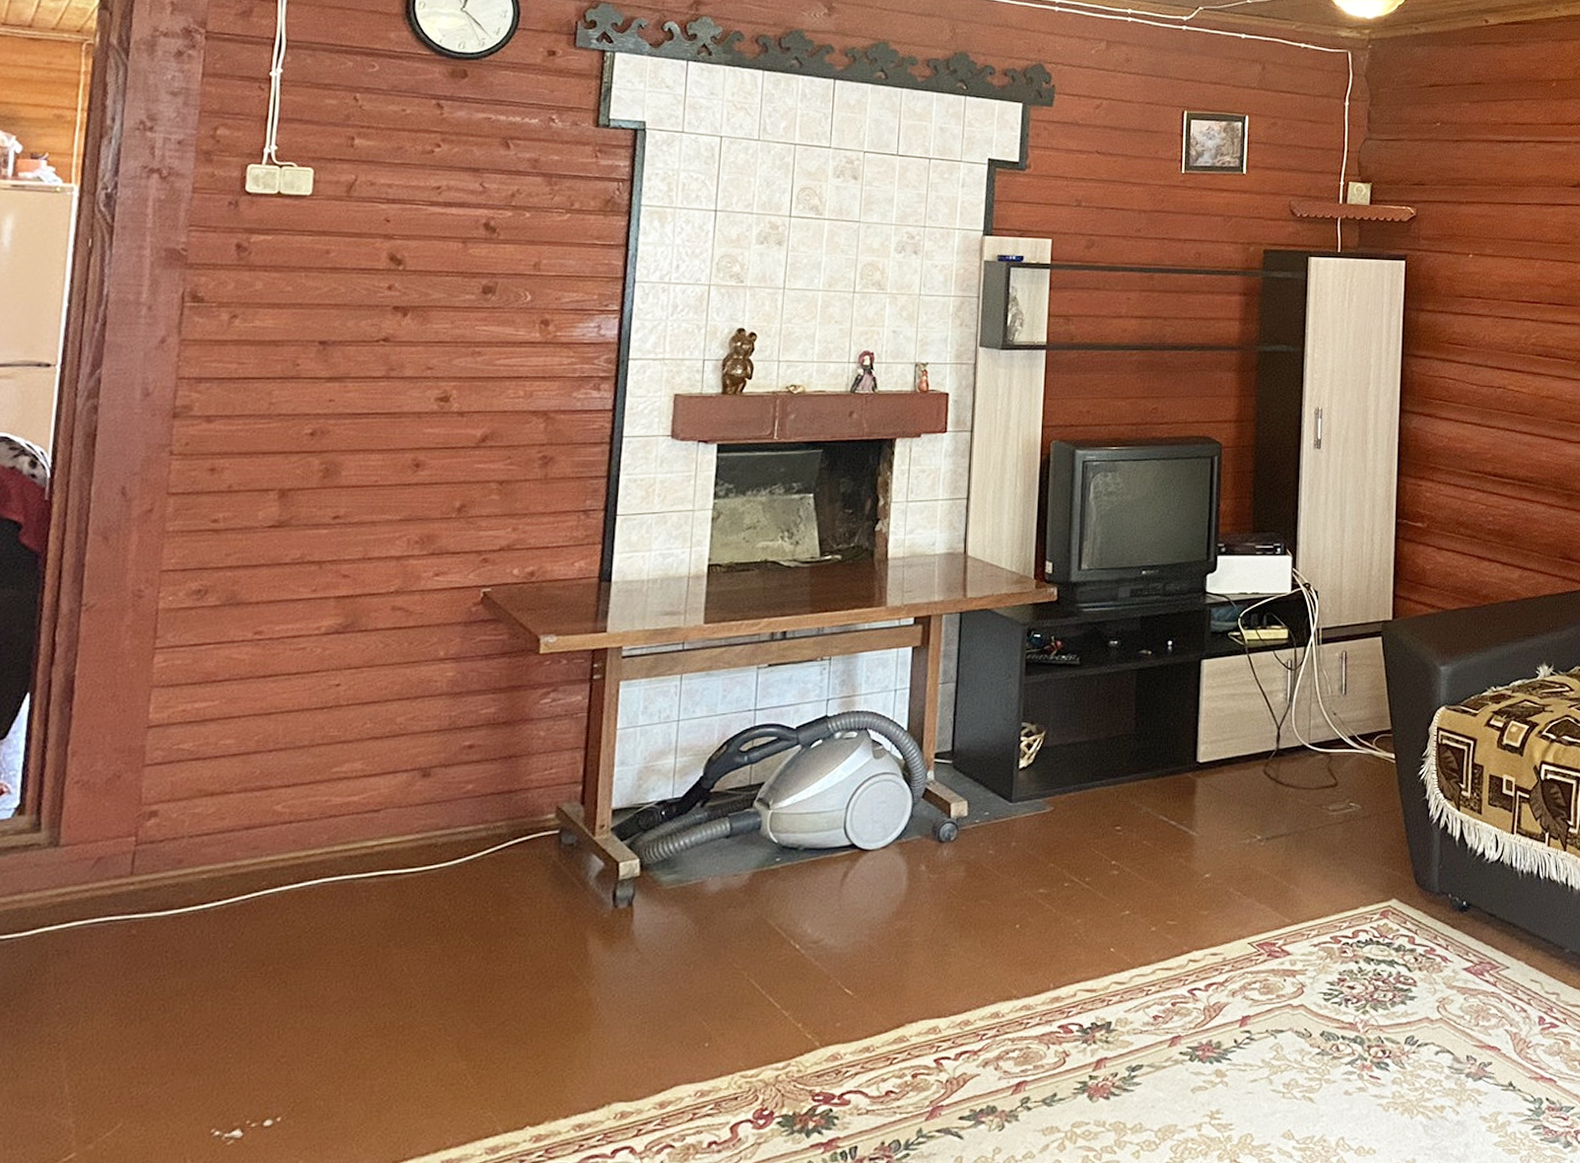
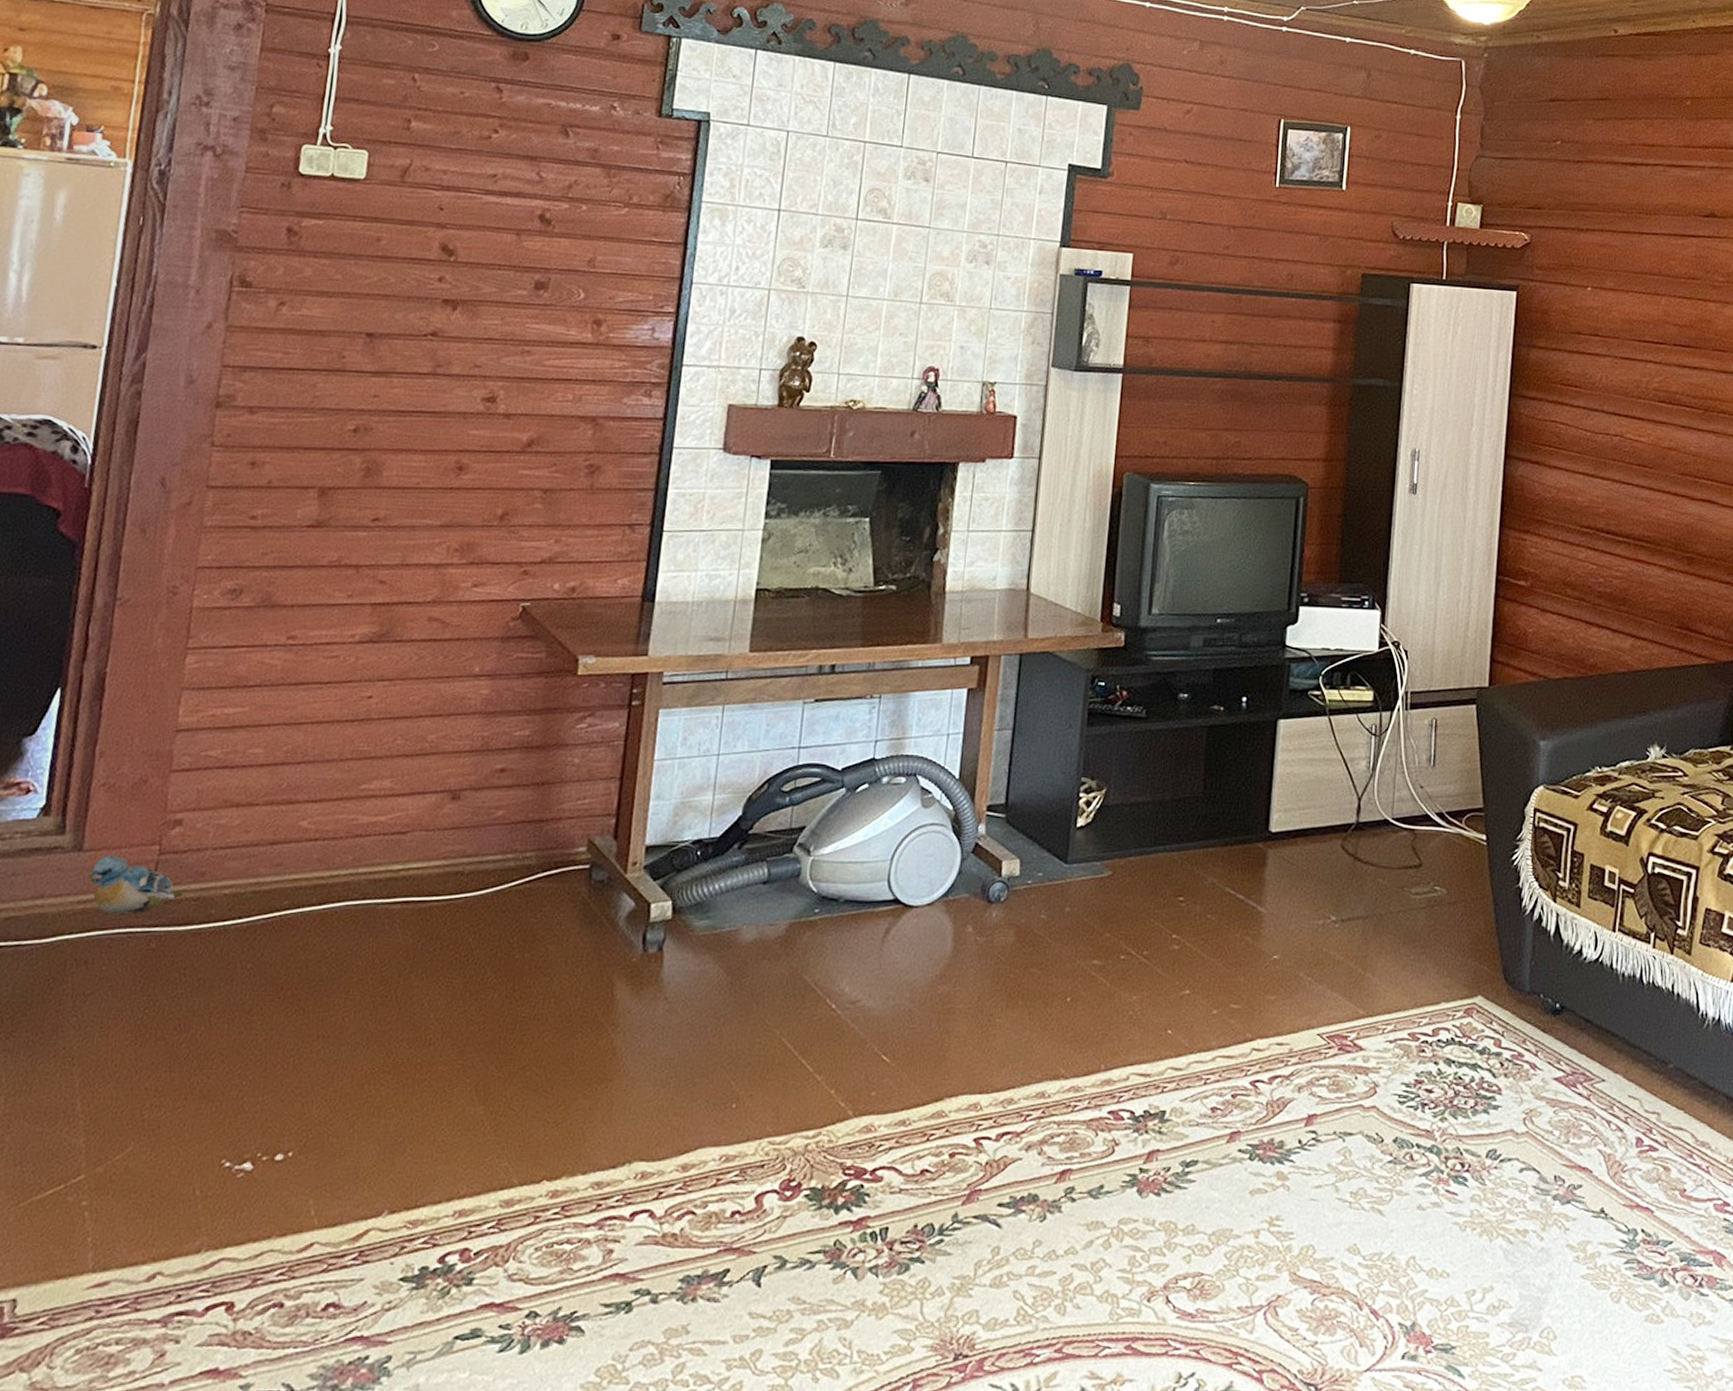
plush toy: none [65,849,162,905] -> present [87,855,183,915]

